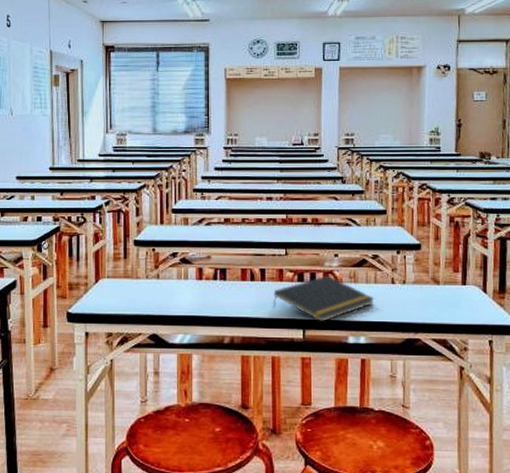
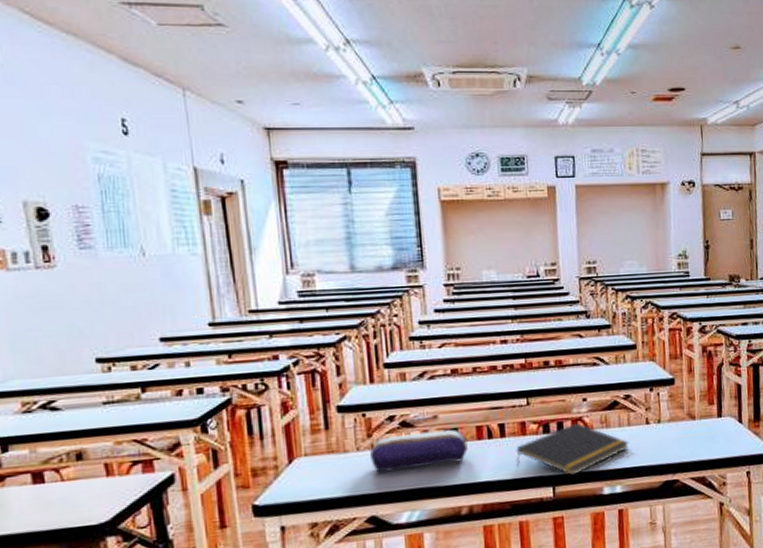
pencil case: none [156,268,233,299] -> present [370,429,468,473]

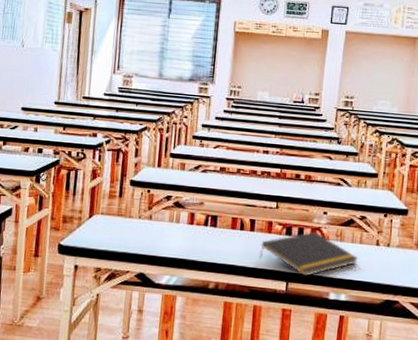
pencil case: present [370,429,468,473] -> none [147,211,223,244]

